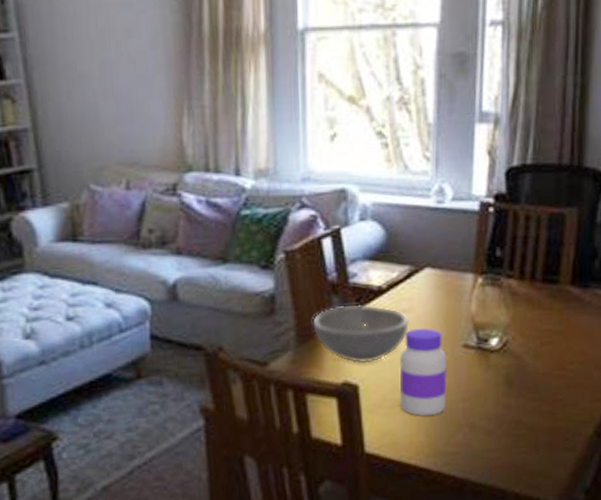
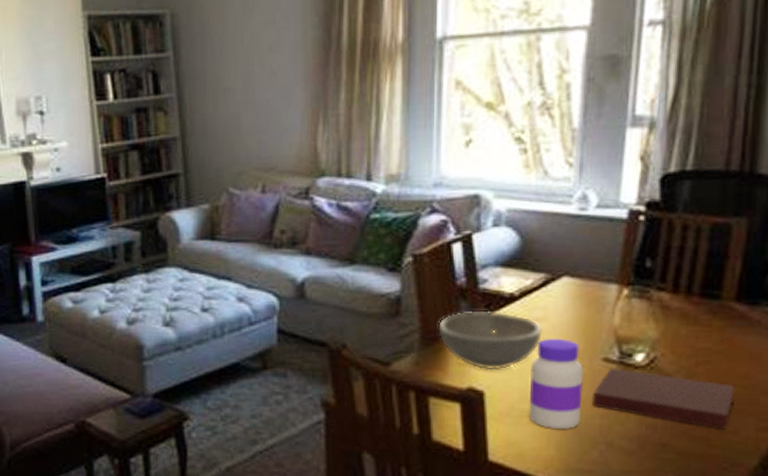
notebook: none [455,353,573,403] -> present [591,367,735,429]

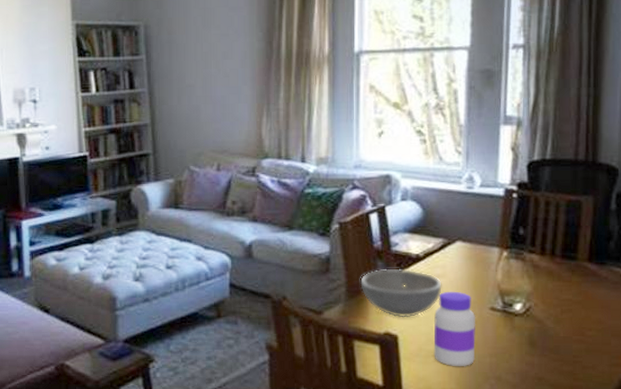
notebook: present [591,367,735,429] -> none [482,315,592,365]

